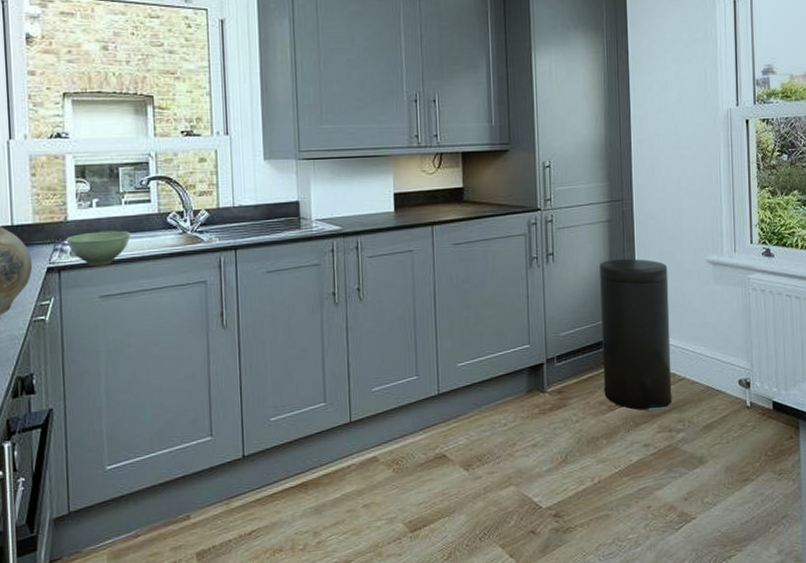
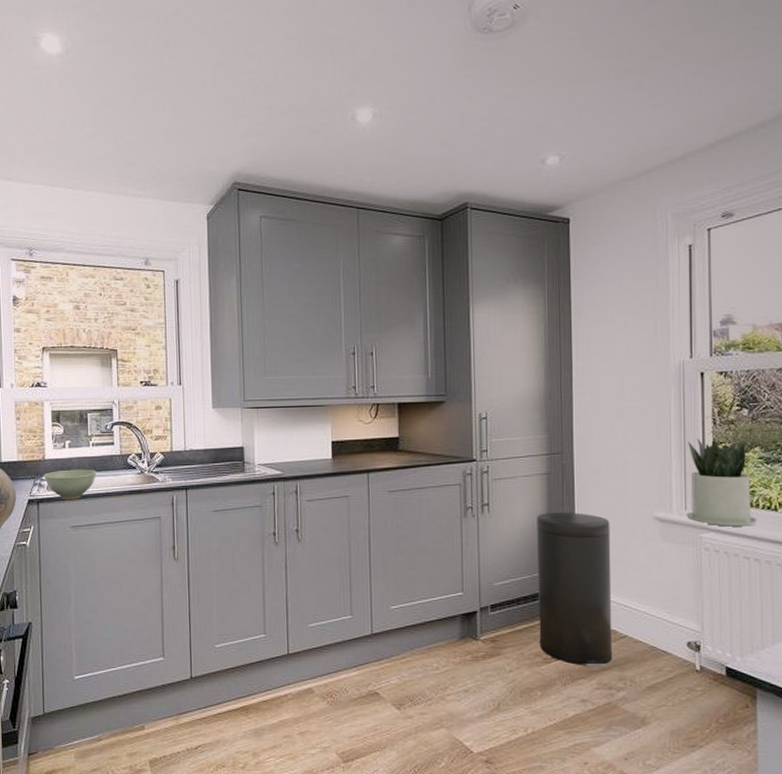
planter: none [734,183,798,267] -> present [685,439,758,527]

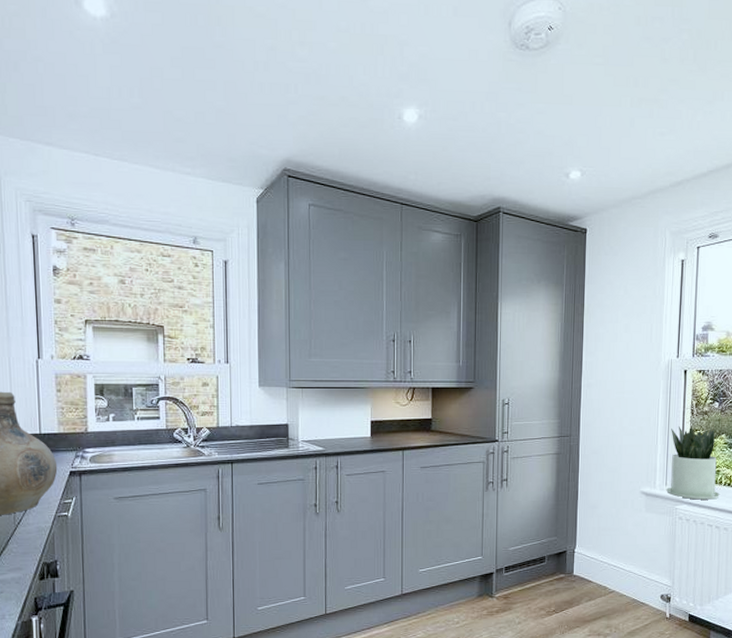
bowl: present [44,469,97,501] -> none [86,442,142,473]
pedal bin: present [537,512,613,668] -> none [544,486,606,618]

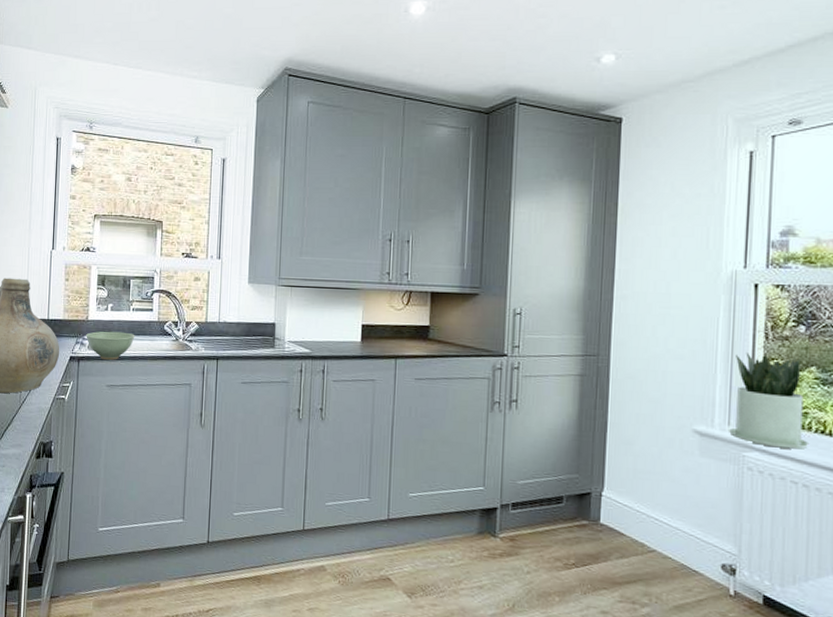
bowl: none [86,442,142,473] -> present [86,331,135,361]

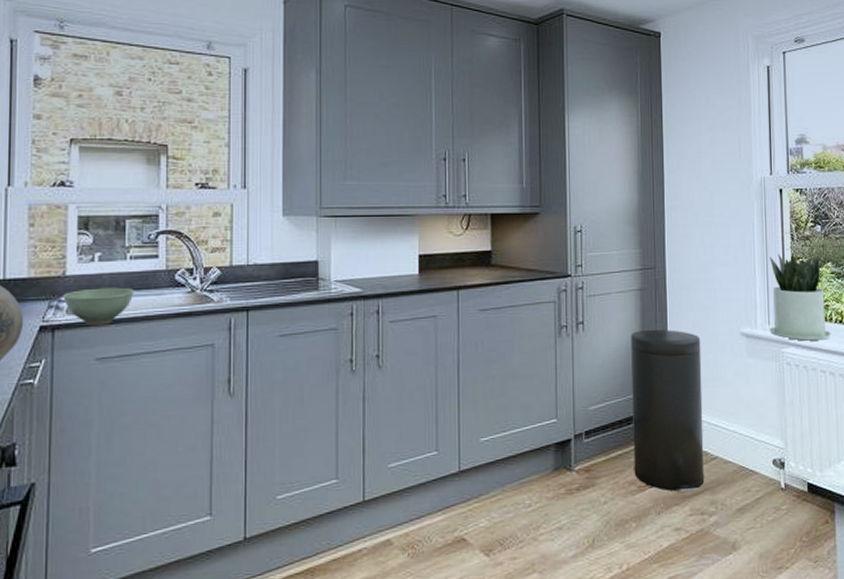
pedal bin: none [561,415,645,581] -> present [631,329,705,493]

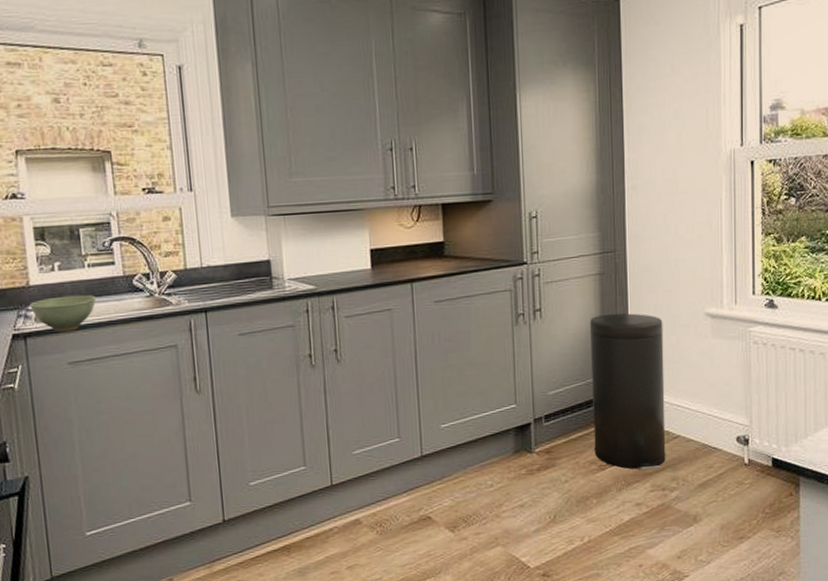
planter: present [768,254,832,341] -> none [735,229,803,319]

